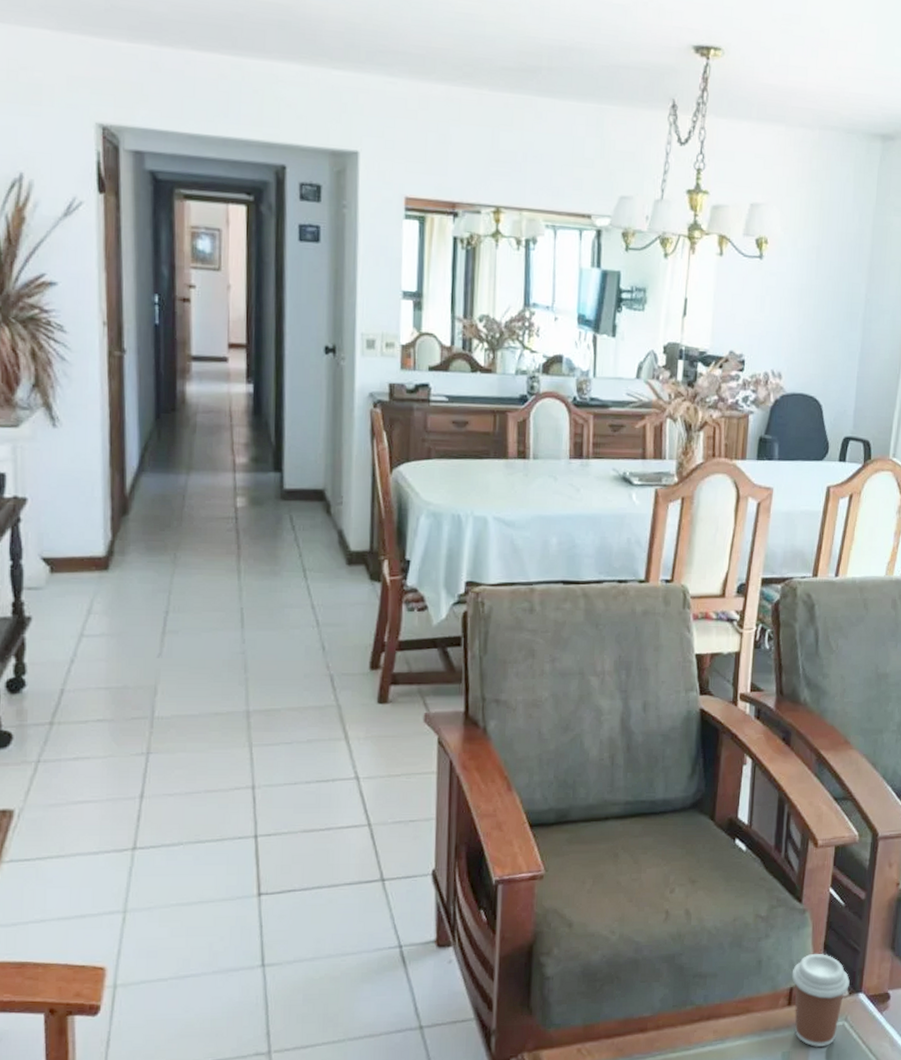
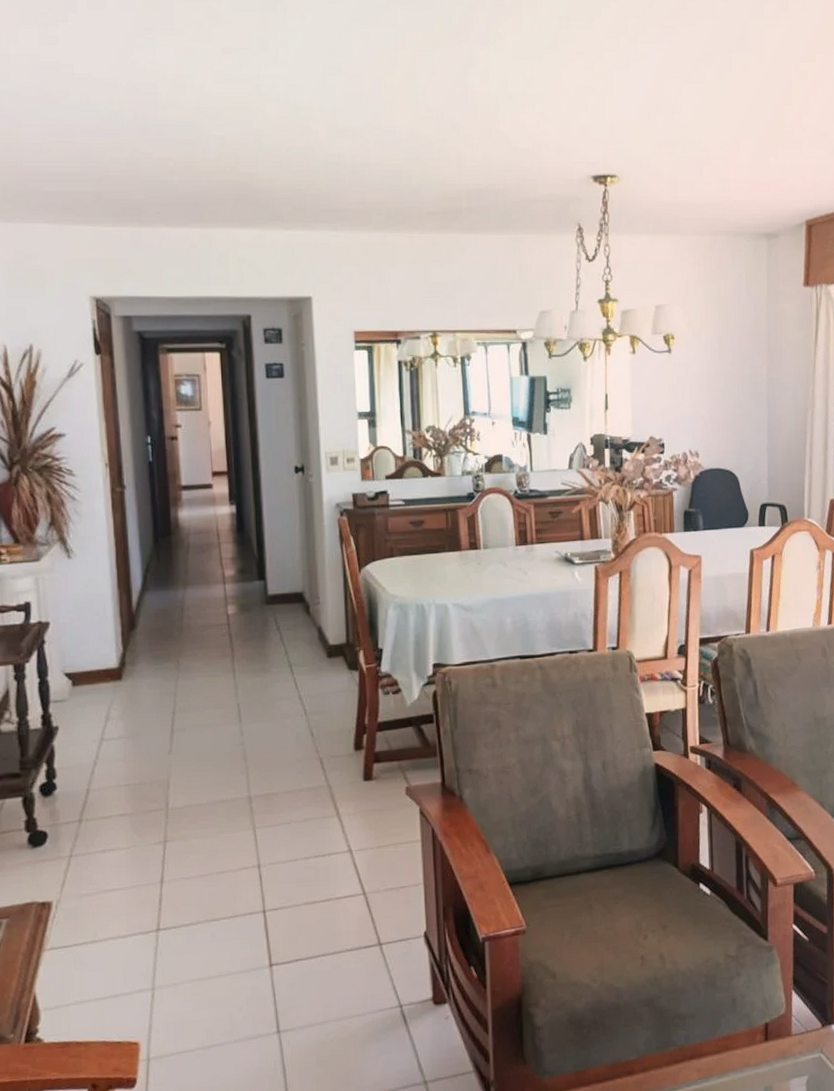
coffee cup: present [791,953,850,1047] -> none [765,988,822,1080]

